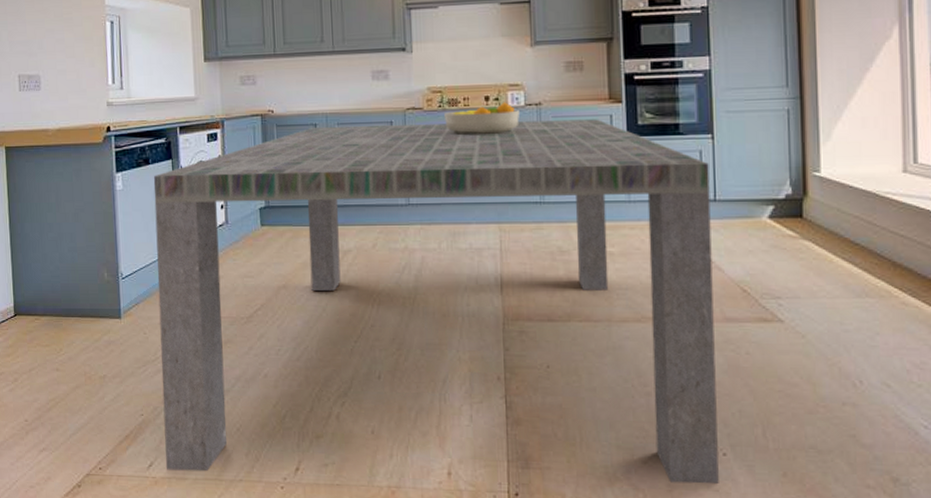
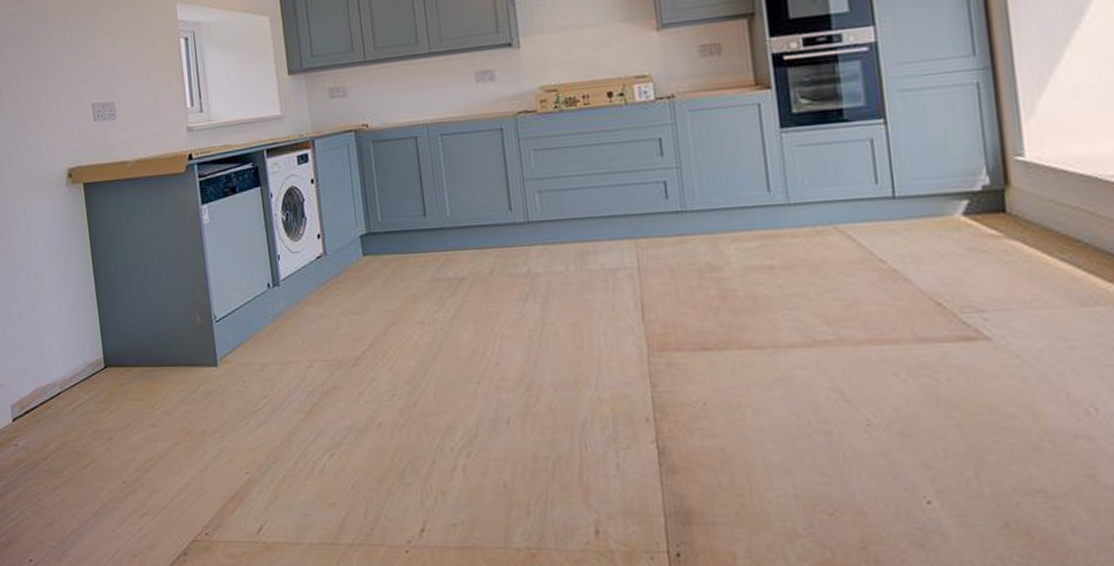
dining table: present [153,119,719,484] -> none [242,109,924,539]
fruit bowl: present [444,102,521,135] -> none [561,97,651,138]

